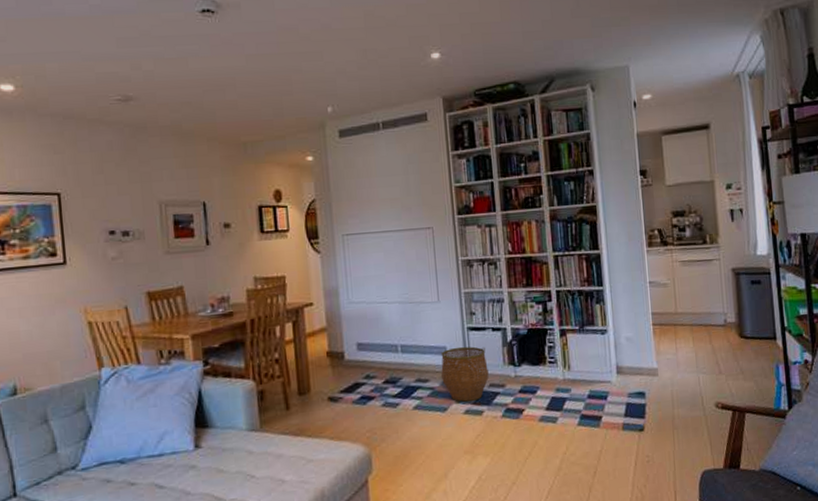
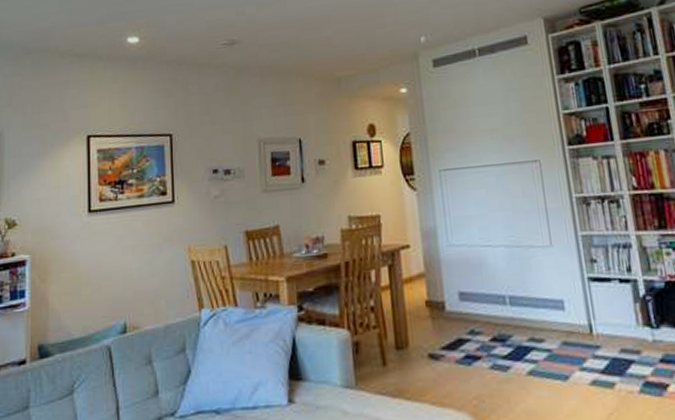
basket: present [441,346,489,402] -> none [557,300,619,370]

